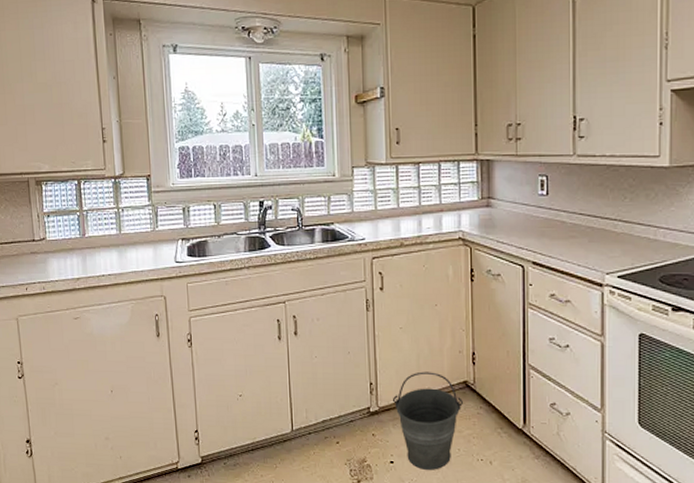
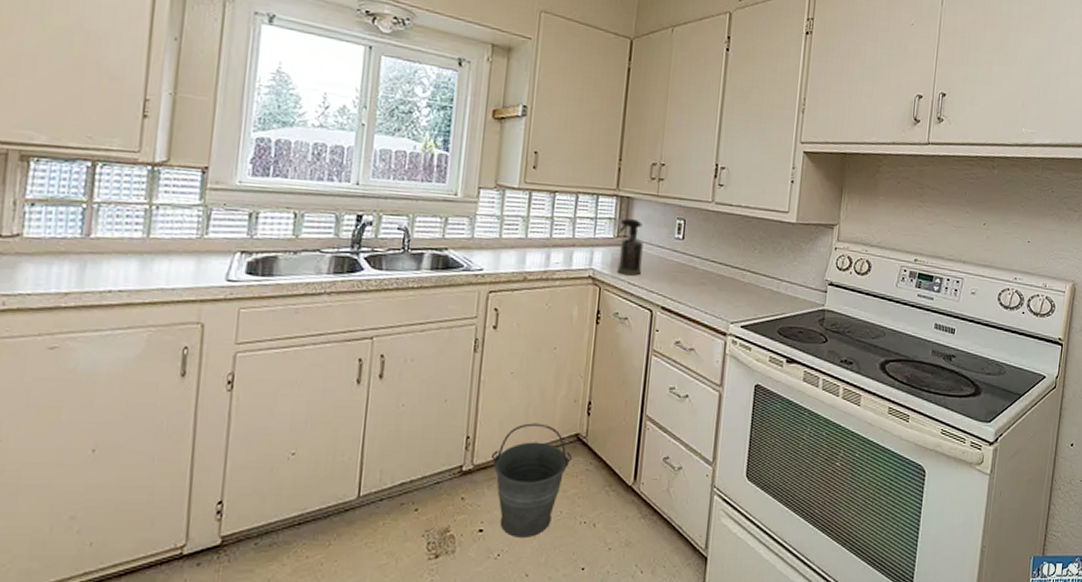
spray bottle: none [481,179,508,234] -> present [617,218,644,276]

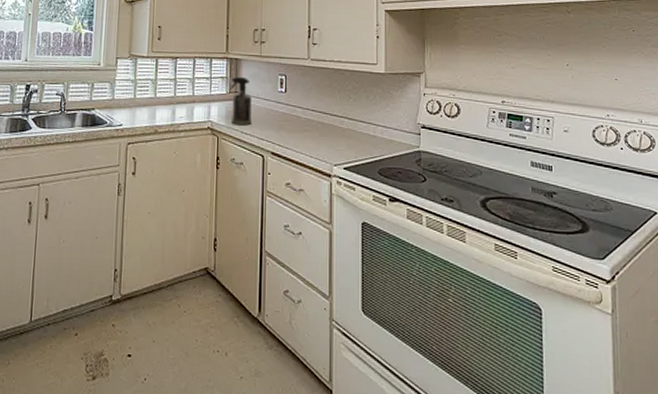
bucket: present [492,423,572,537] -> none [136,257,203,364]

